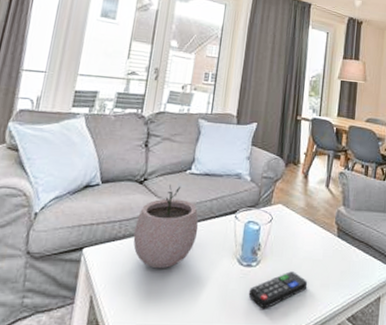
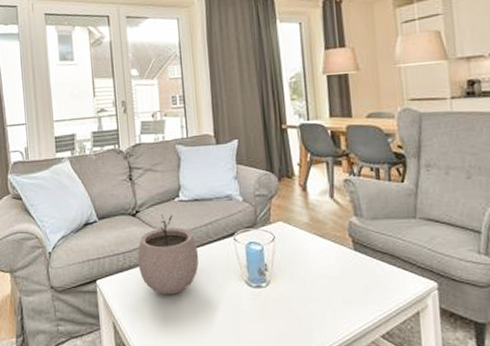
remote control: present [248,271,308,309] -> none [263,290,328,329]

